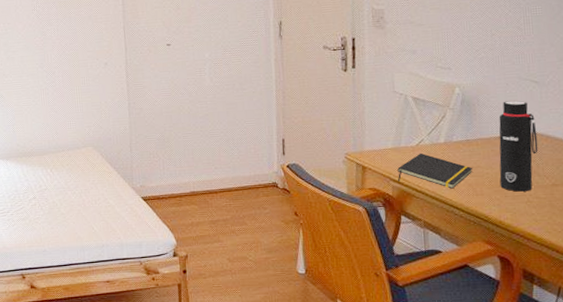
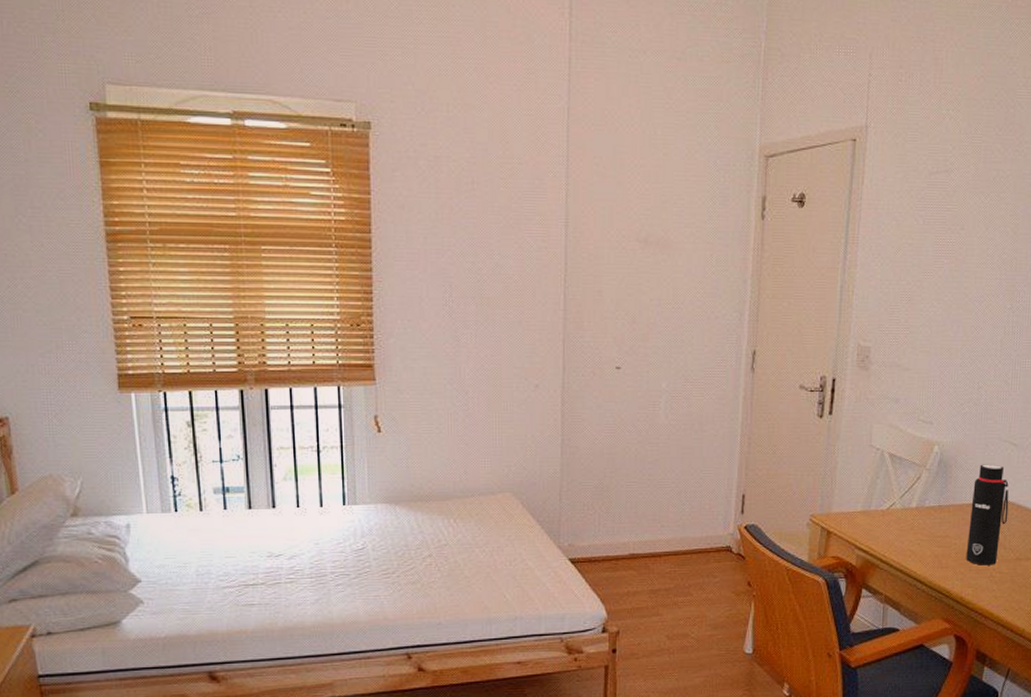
notepad: present [397,152,473,189] -> none [864,518,942,560]

